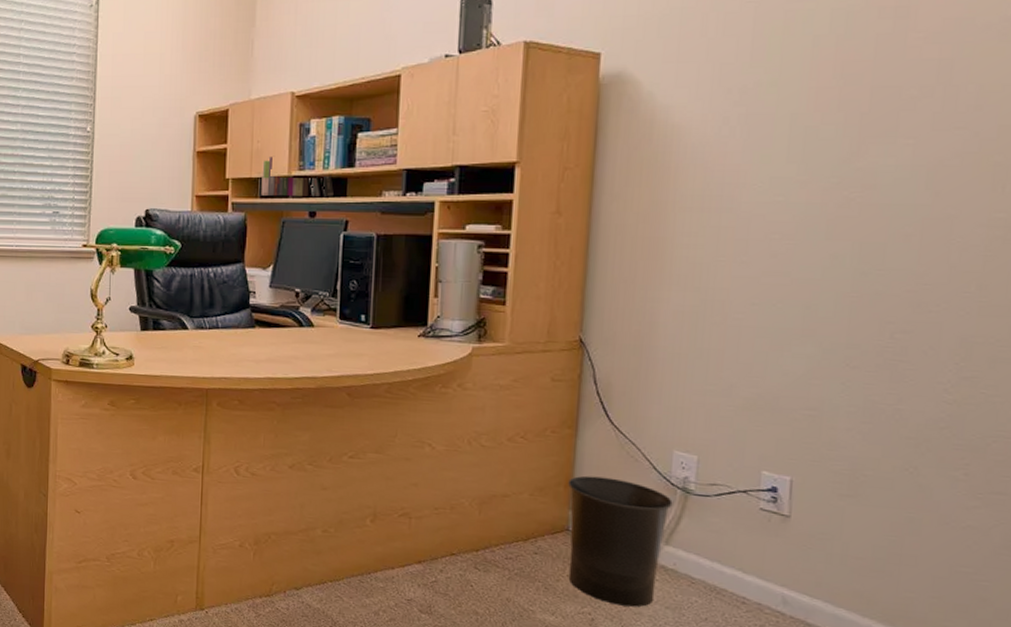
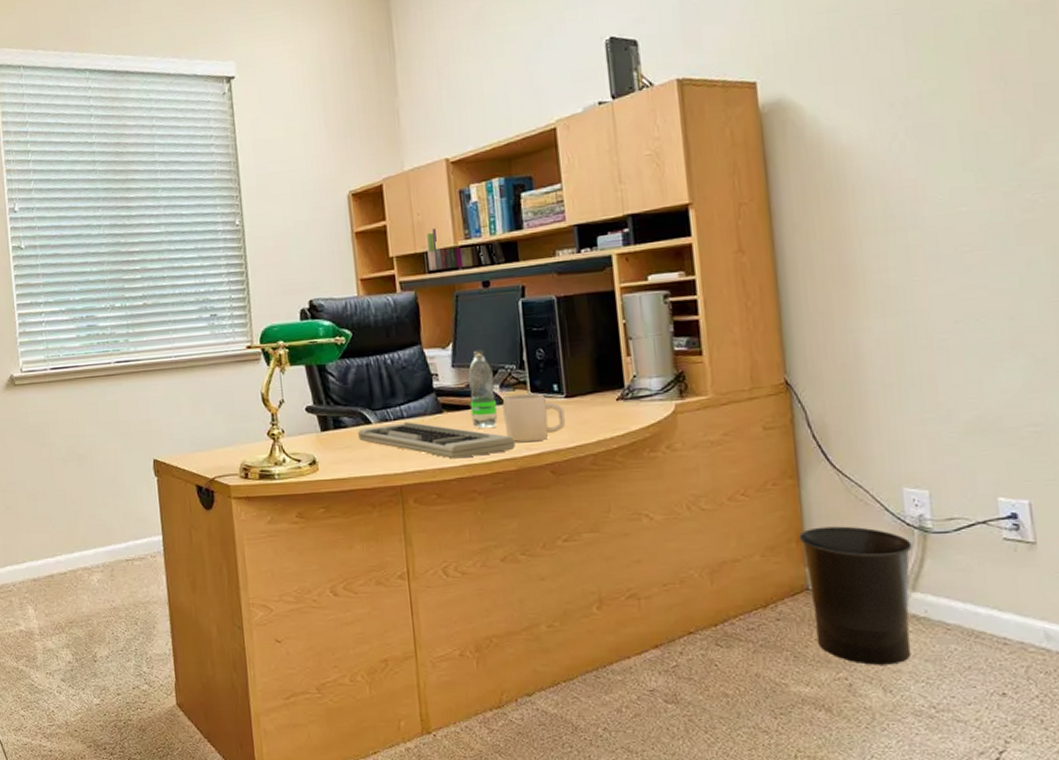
computer keyboard: none [174,331,318,372] -> present [358,421,516,459]
bottle: none [280,274,308,348] -> present [467,349,498,429]
mug: none [310,319,368,365] -> present [502,393,566,443]

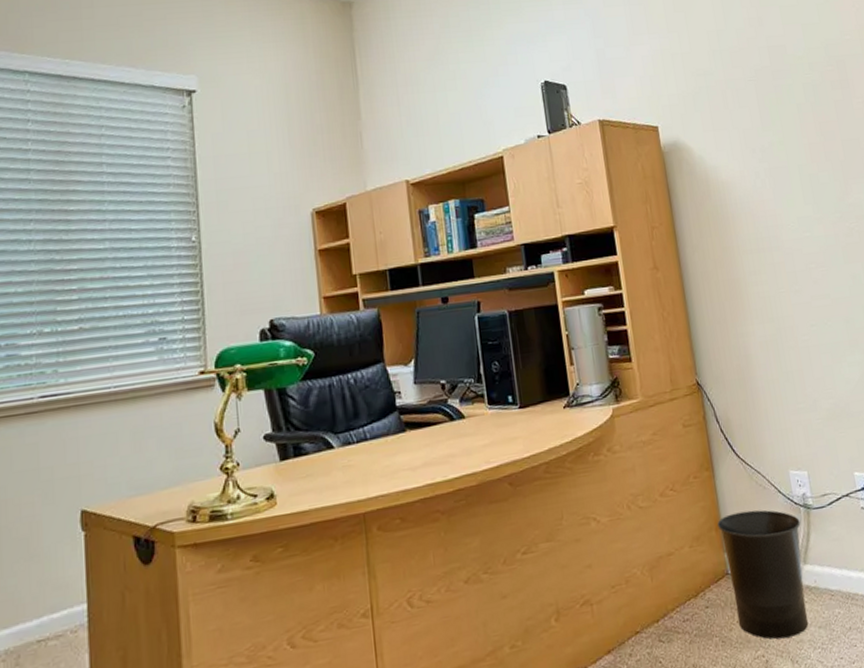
computer keyboard: present [358,421,516,459] -> none [320,443,476,479]
books: present [425,229,505,272] -> none [388,247,462,289]
bottle: present [467,349,498,429] -> none [429,365,459,446]
mug: present [502,393,566,443] -> none [462,405,520,456]

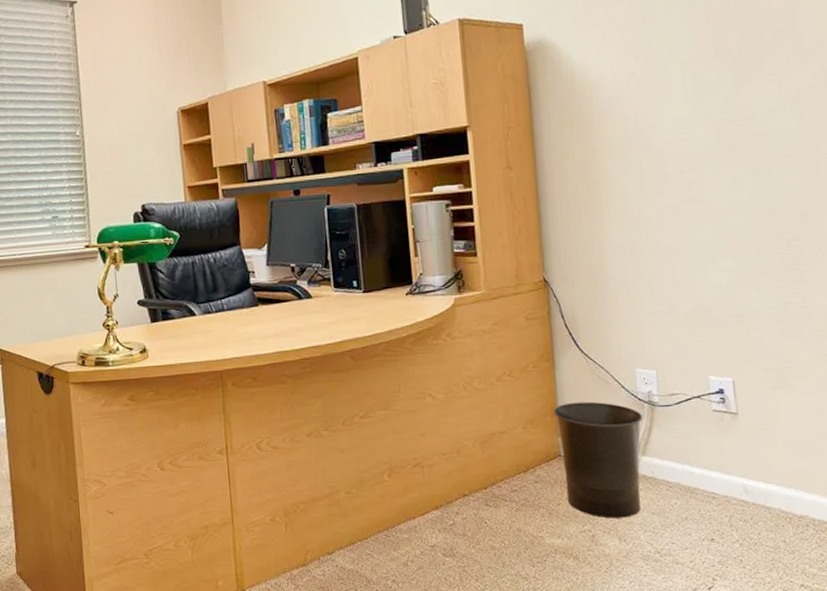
books: none [388,247,462,289] -> present [245,143,313,181]

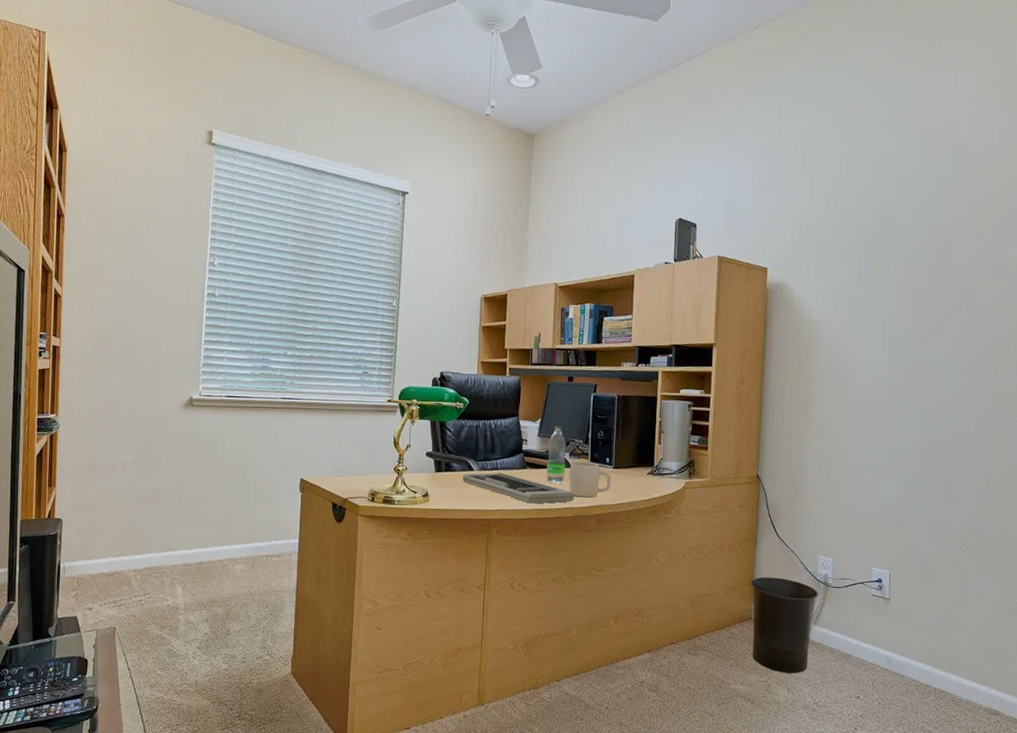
computer keyboard: none [184,313,321,347] -> present [463,472,575,504]
bottle: none [280,250,306,320] -> present [546,426,567,485]
mug: none [309,288,363,332] -> present [568,461,611,498]

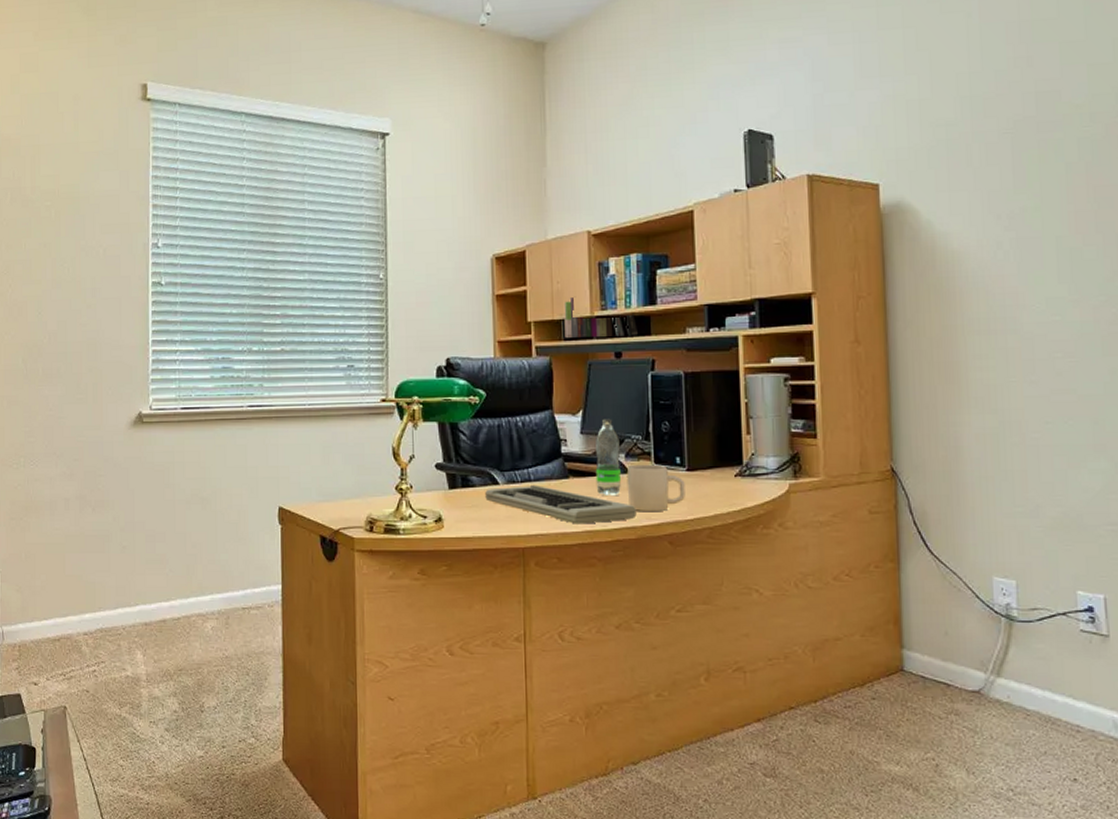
waste bin: present [751,577,818,674] -> none [897,610,999,747]

